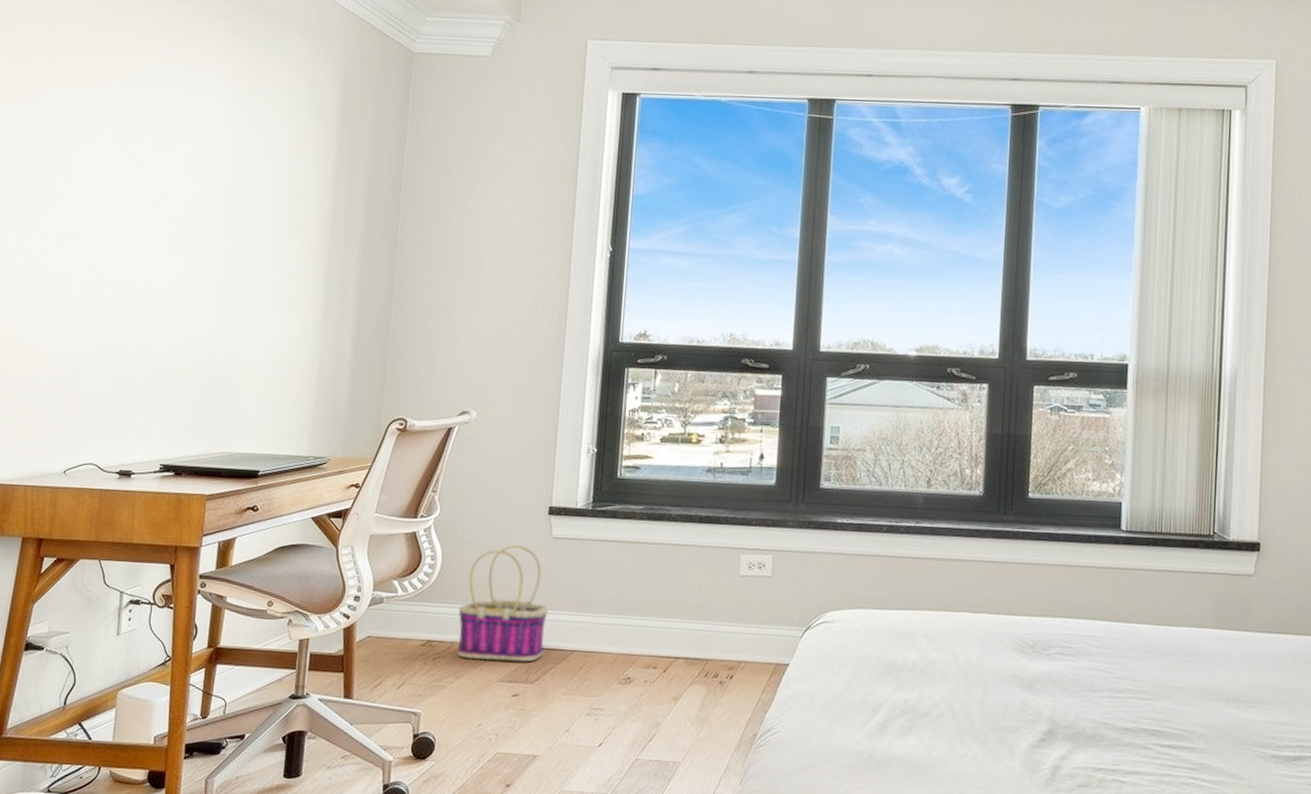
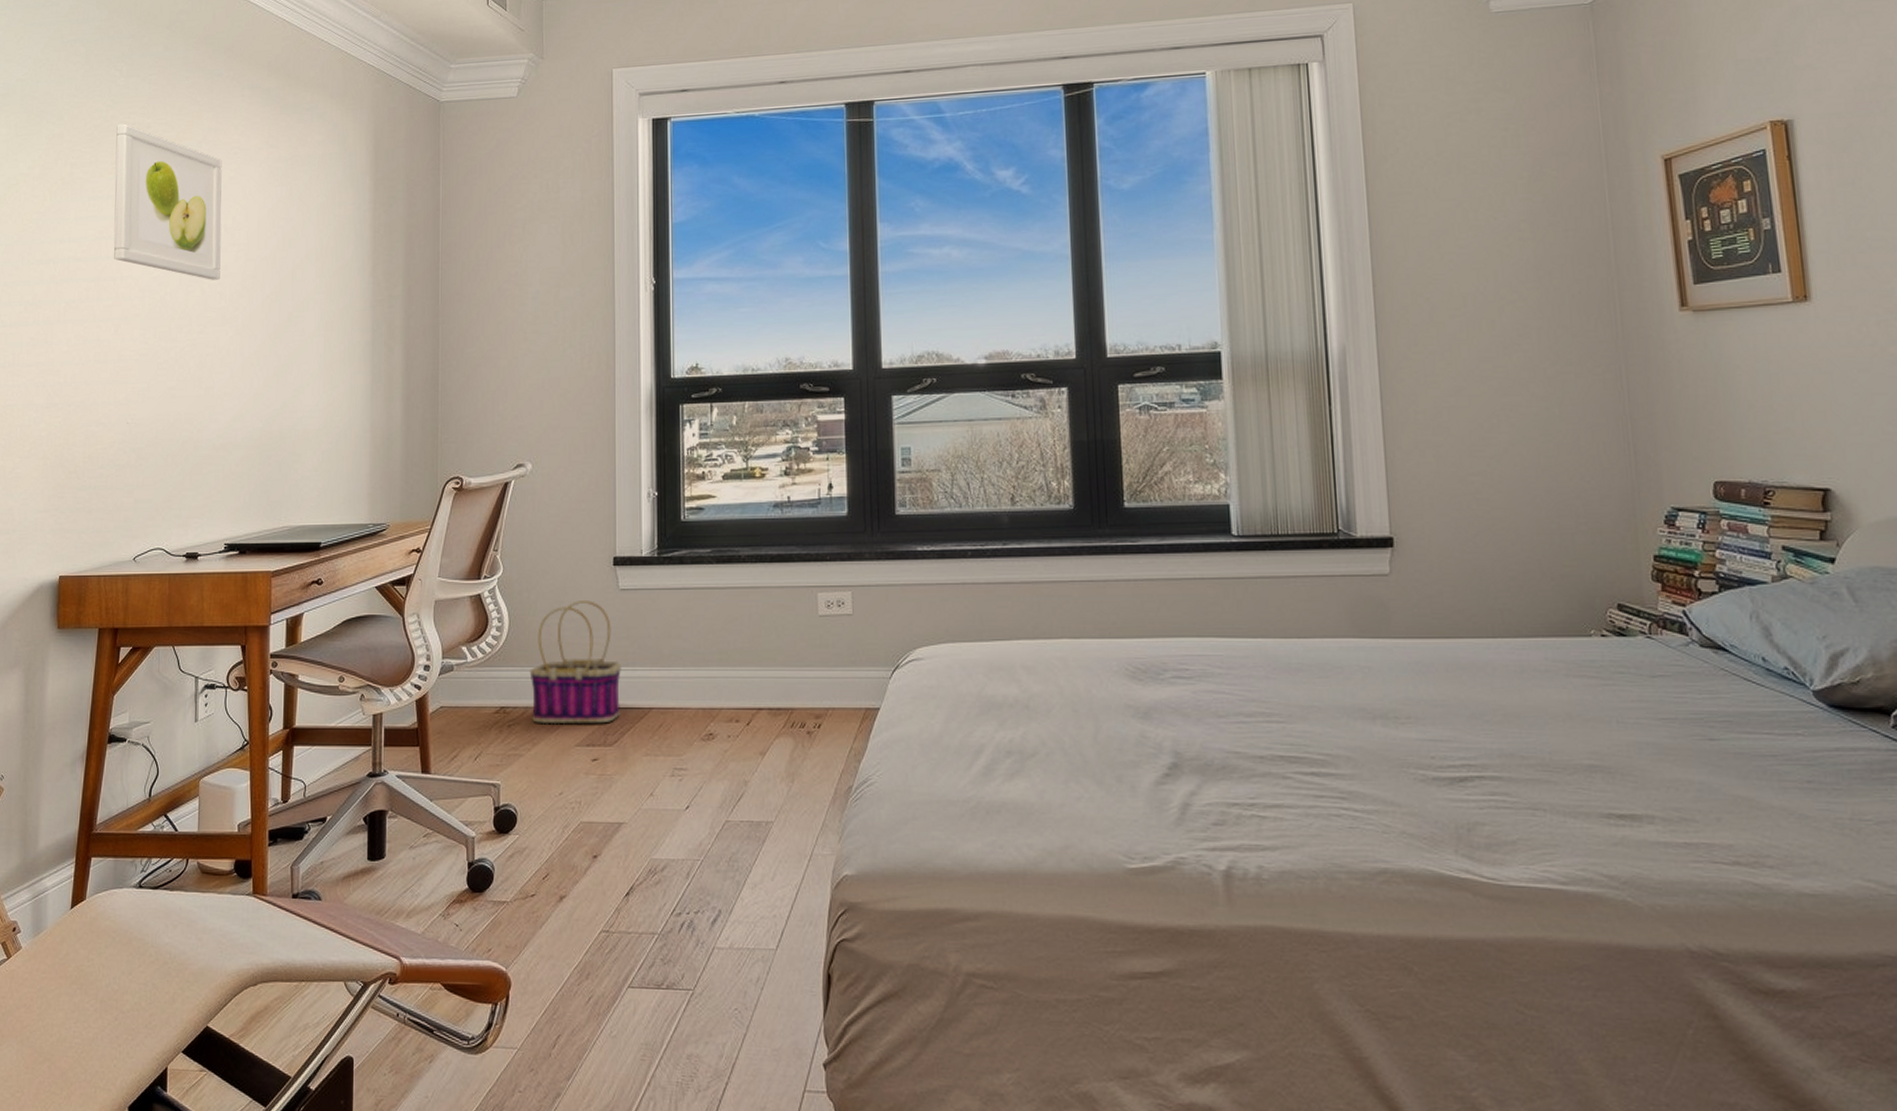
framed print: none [64,37,185,204] -> present [113,123,222,280]

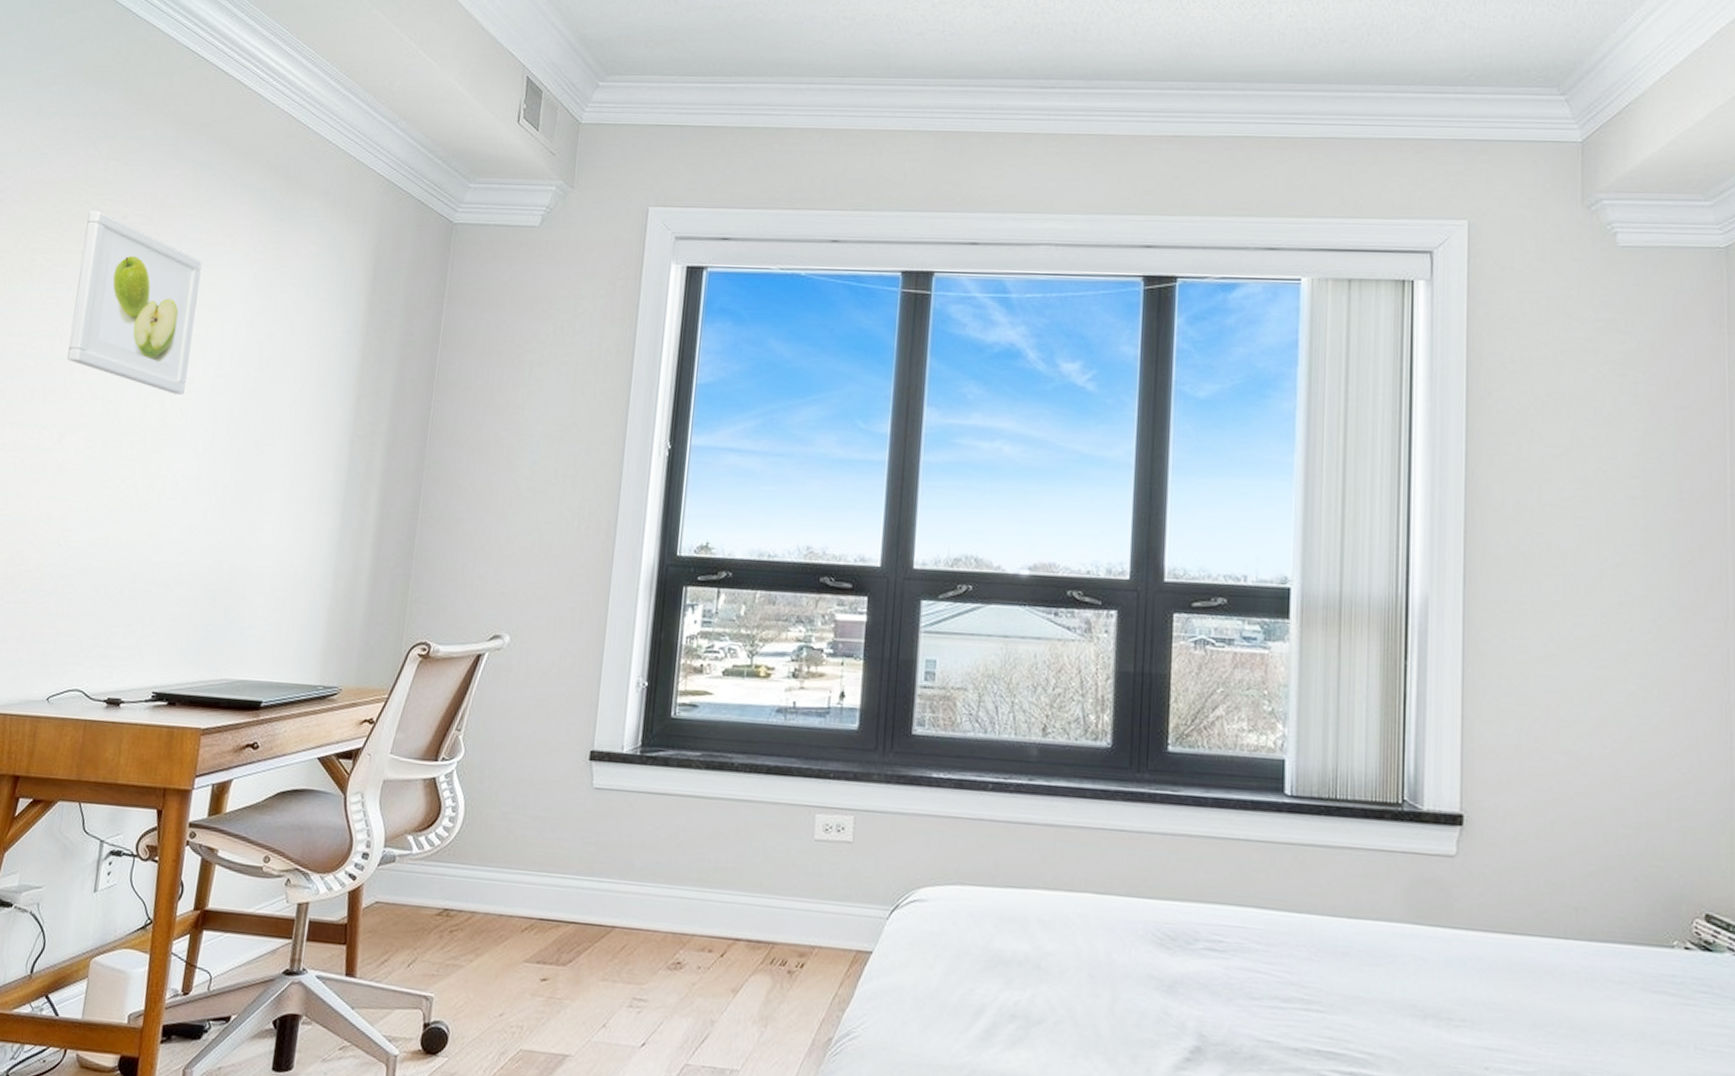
basket: present [529,601,621,725] -> none [478,796,586,939]

